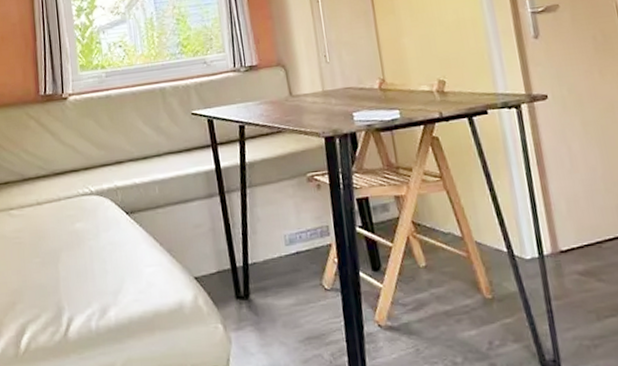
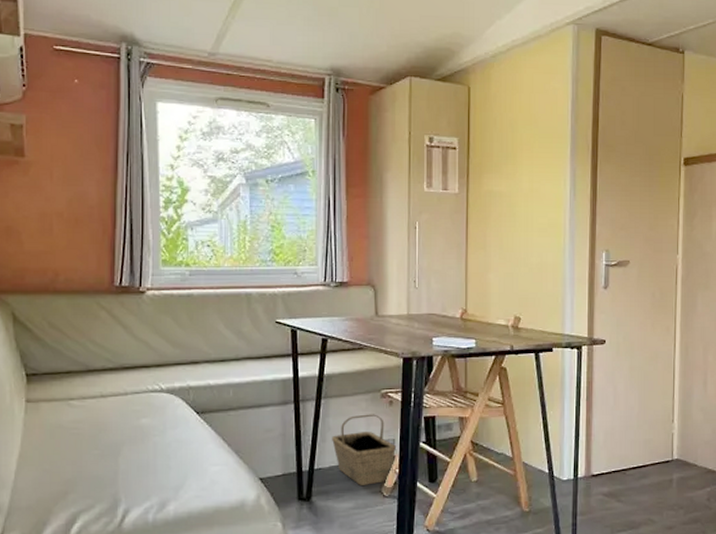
basket: none [262,200,332,279] -> present [332,414,396,485]

